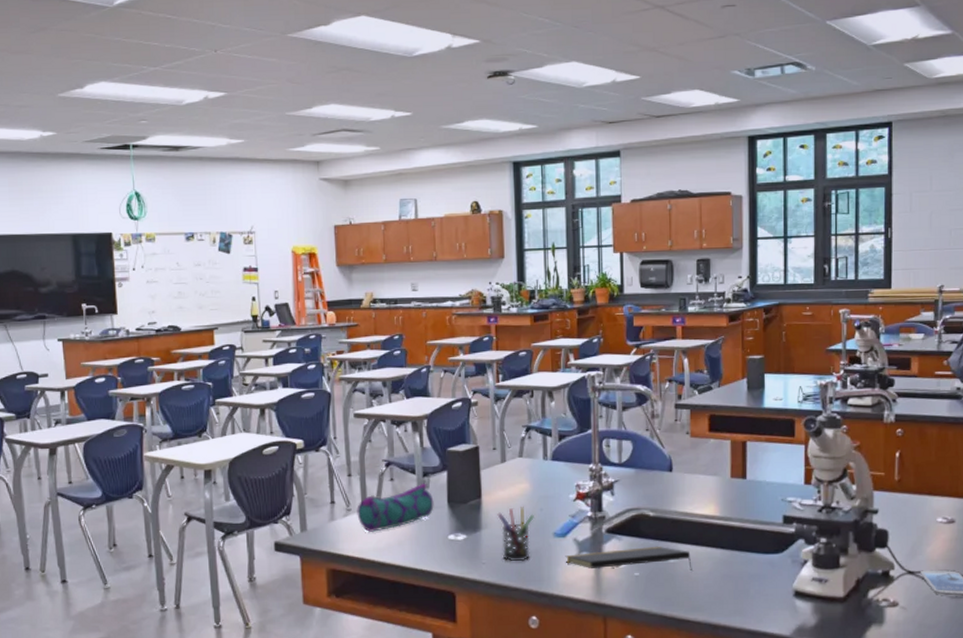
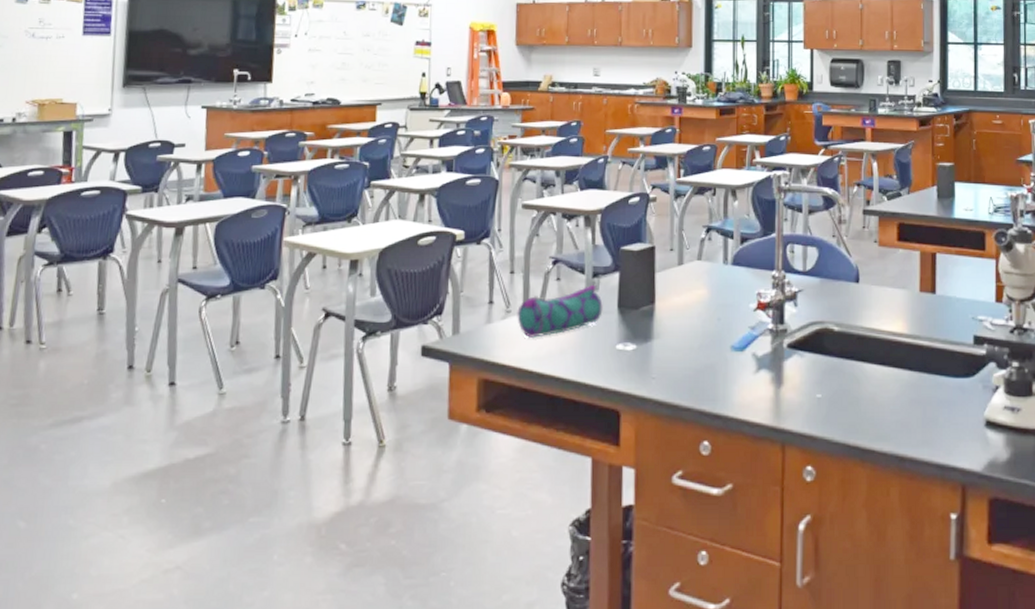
pen holder: present [497,507,534,562] -> none [671,315,711,378]
notepad: present [565,546,692,572] -> none [742,364,878,395]

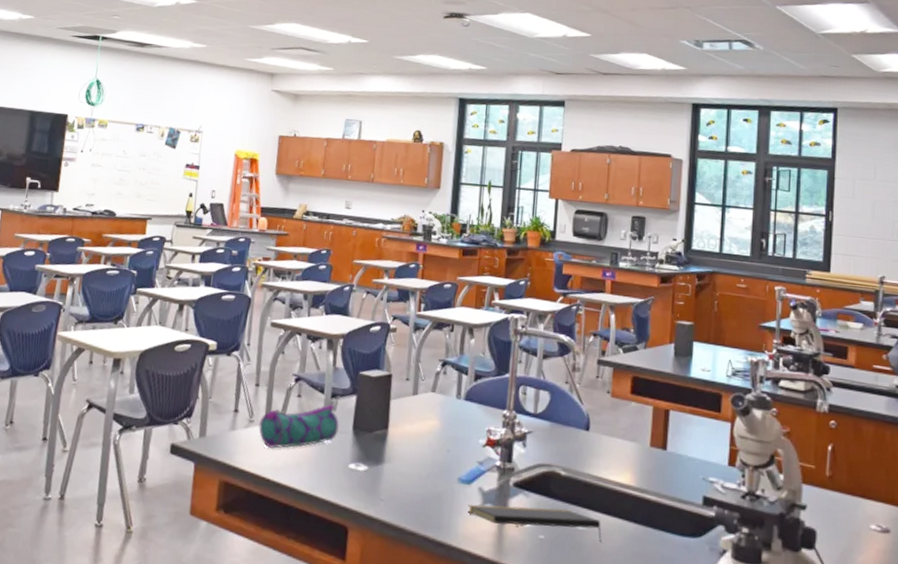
notepad: none [742,364,878,395] -> present [467,504,602,543]

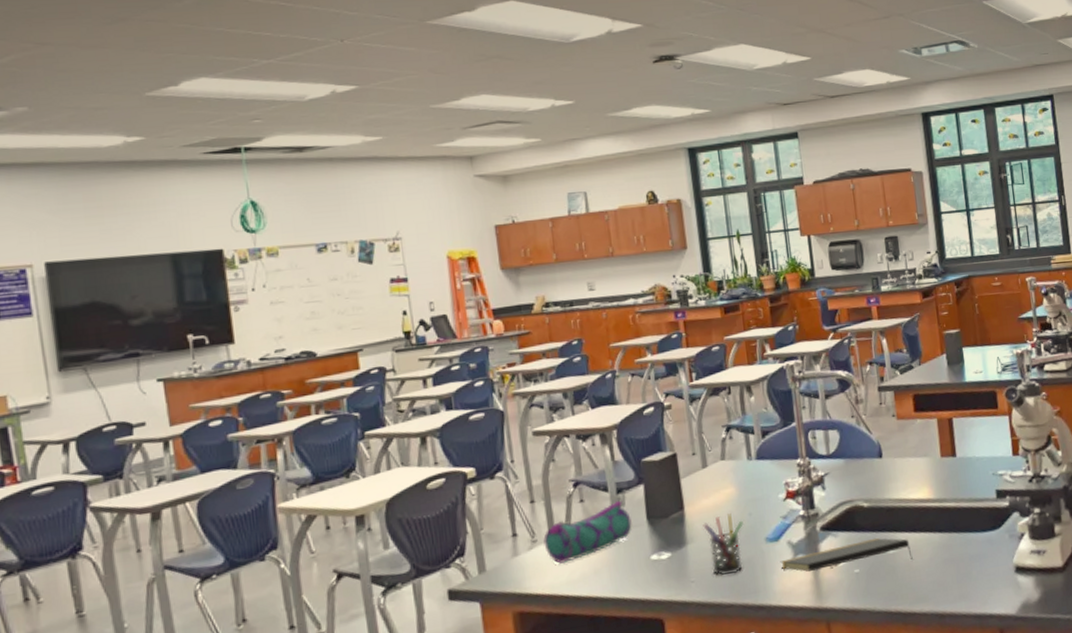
pen holder: none [402,444,440,505] -> present [703,513,743,575]

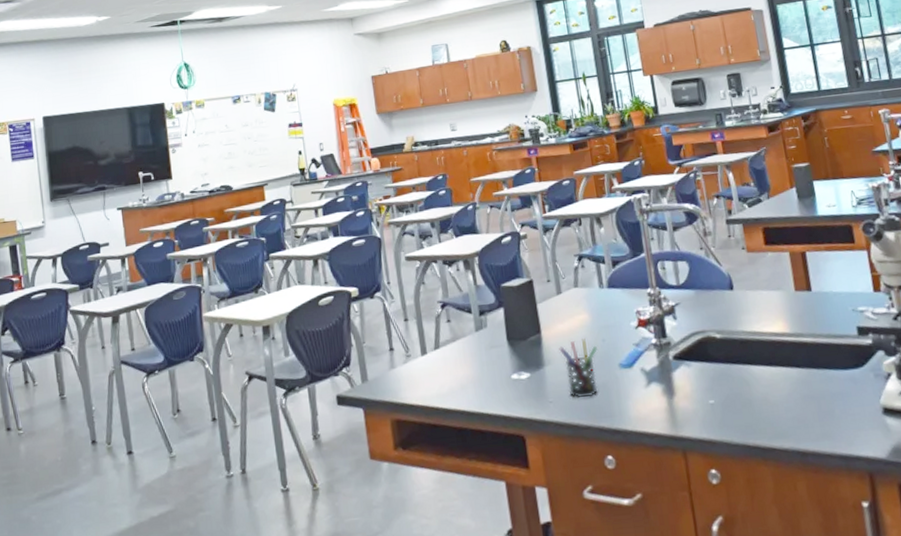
pencil case: present [543,500,633,565] -> none [416,322,494,379]
notepad: present [780,537,913,572] -> none [634,369,770,399]

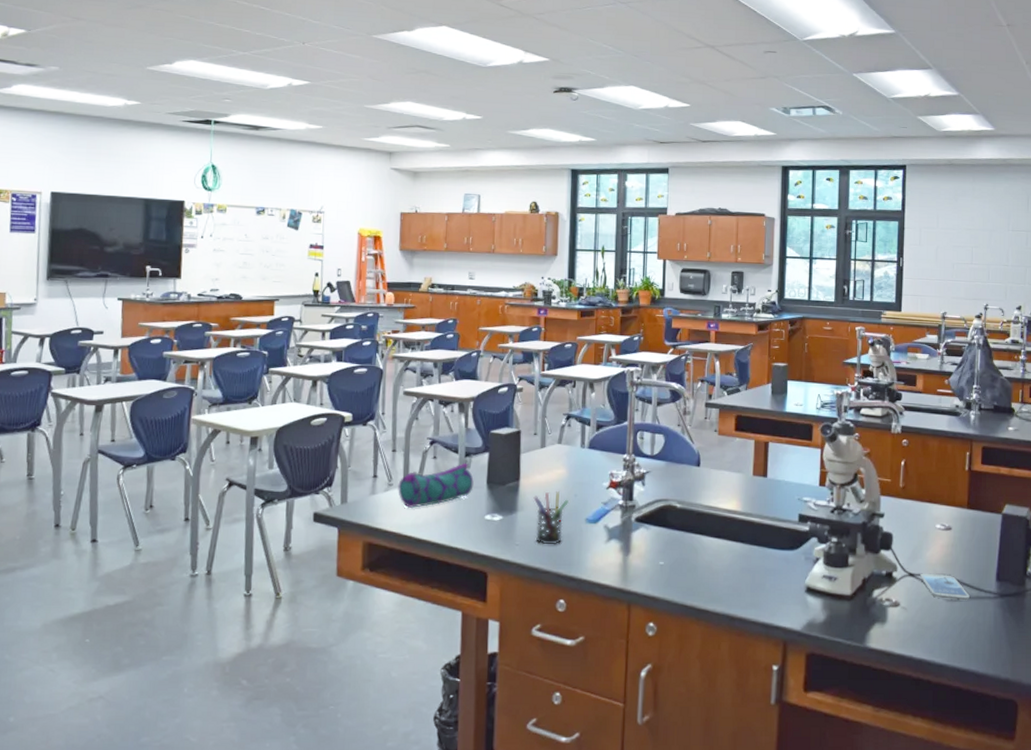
pencil case: none [416,322,494,379] -> present [398,462,474,509]

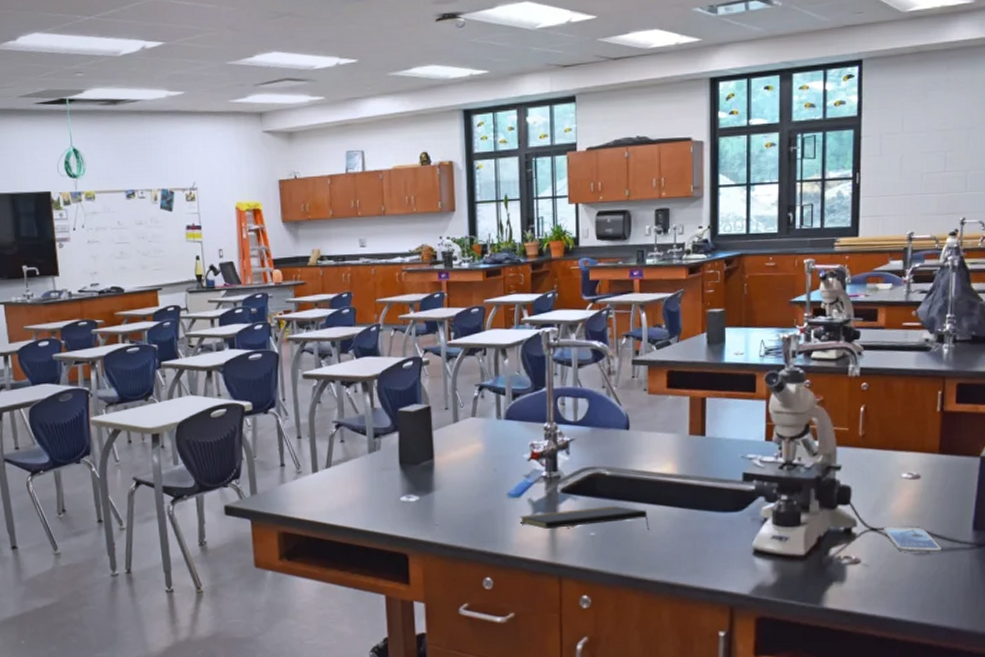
pencil case: present [398,462,474,509] -> none [307,444,386,496]
pen holder: present [533,491,569,545] -> none [450,467,488,523]
notepad: none [595,536,714,563] -> present [519,505,649,531]

